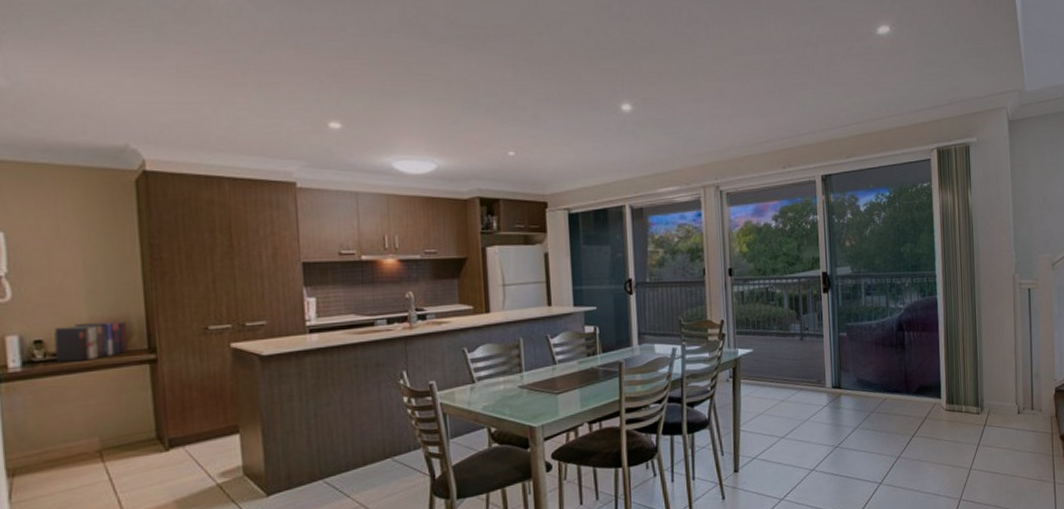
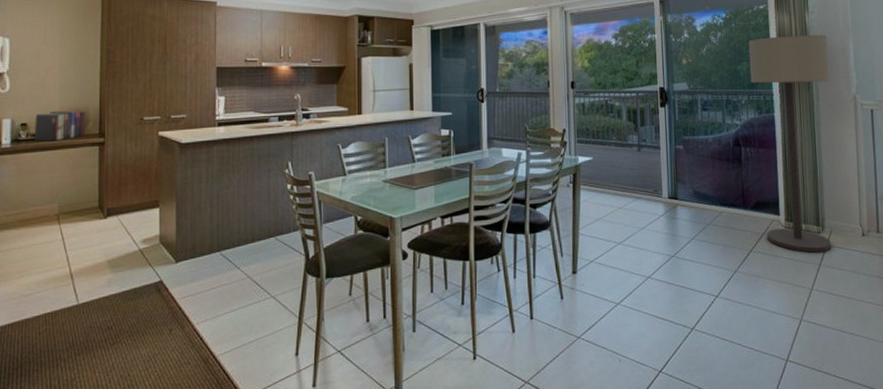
floor lamp: none [912,213,991,434] -> present [748,35,832,253]

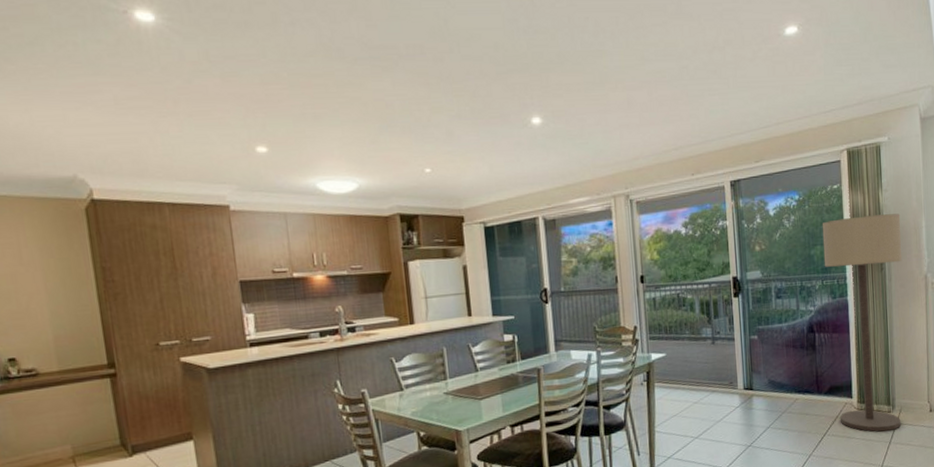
books: present [34,110,86,142] -> none [24,339,90,378]

